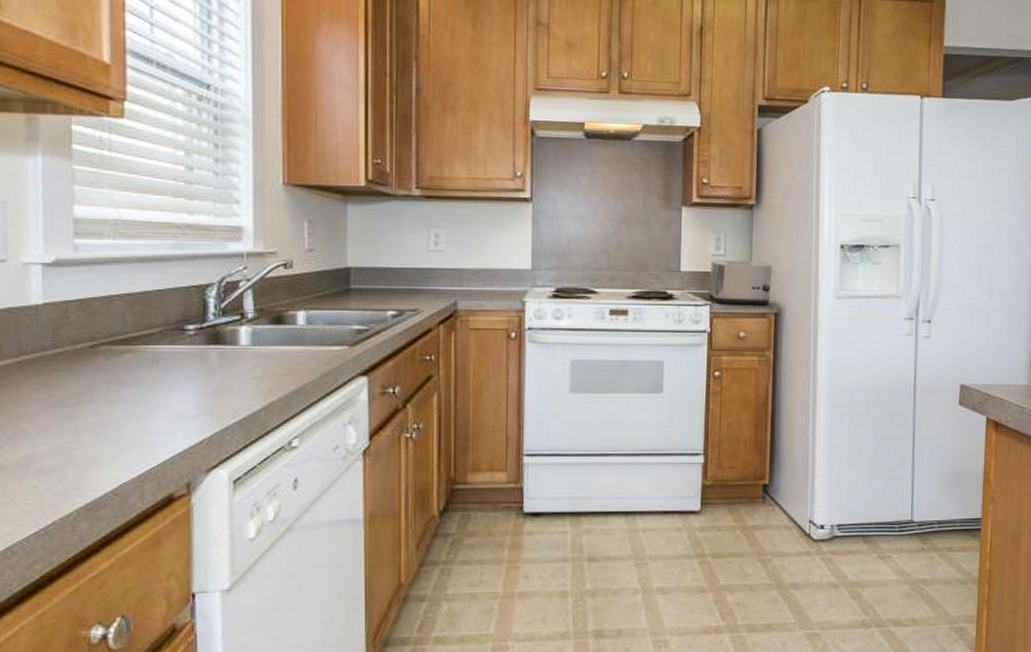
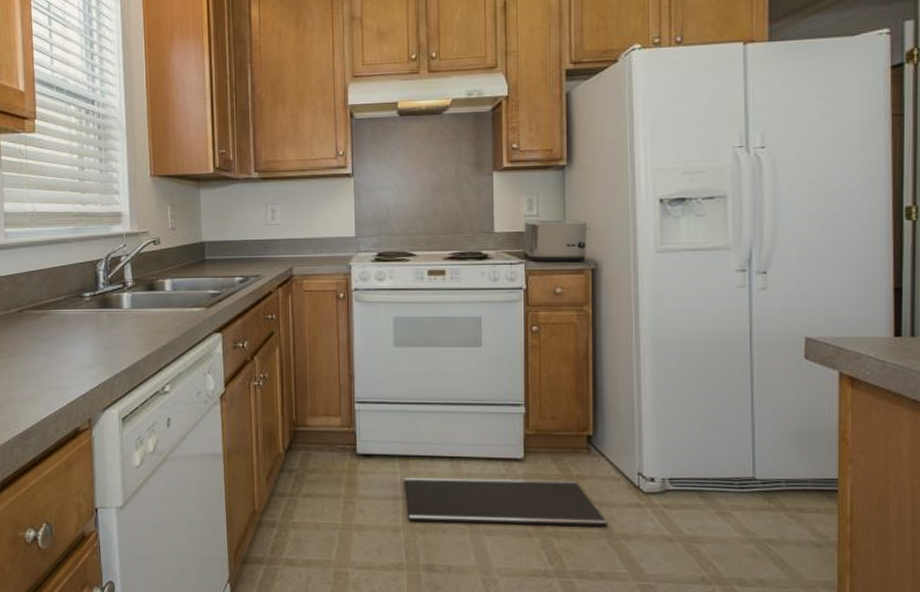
door mat: none [574,532,779,585] -> present [404,477,607,528]

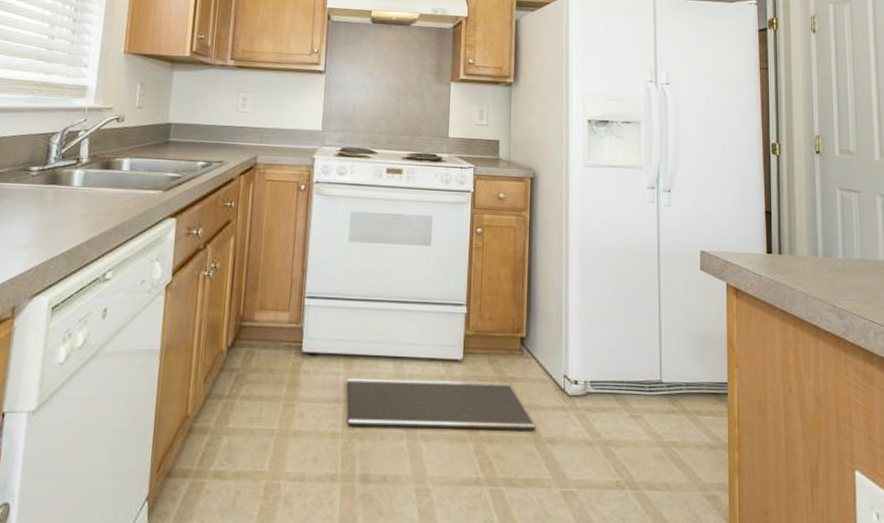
toaster: present [523,218,590,262] -> none [473,128,530,171]

